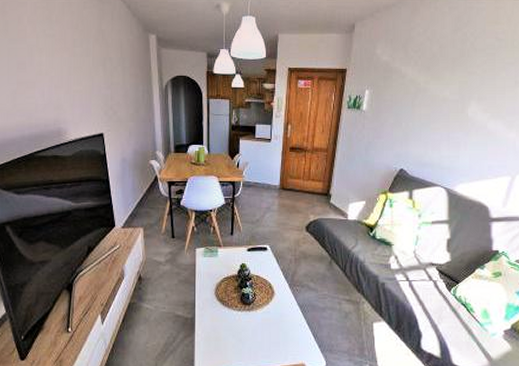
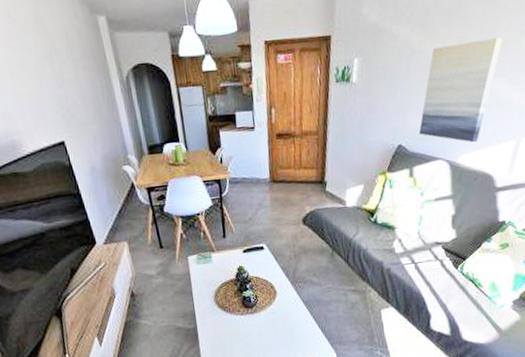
wall art: none [420,85,501,174] -> present [419,37,503,143]

